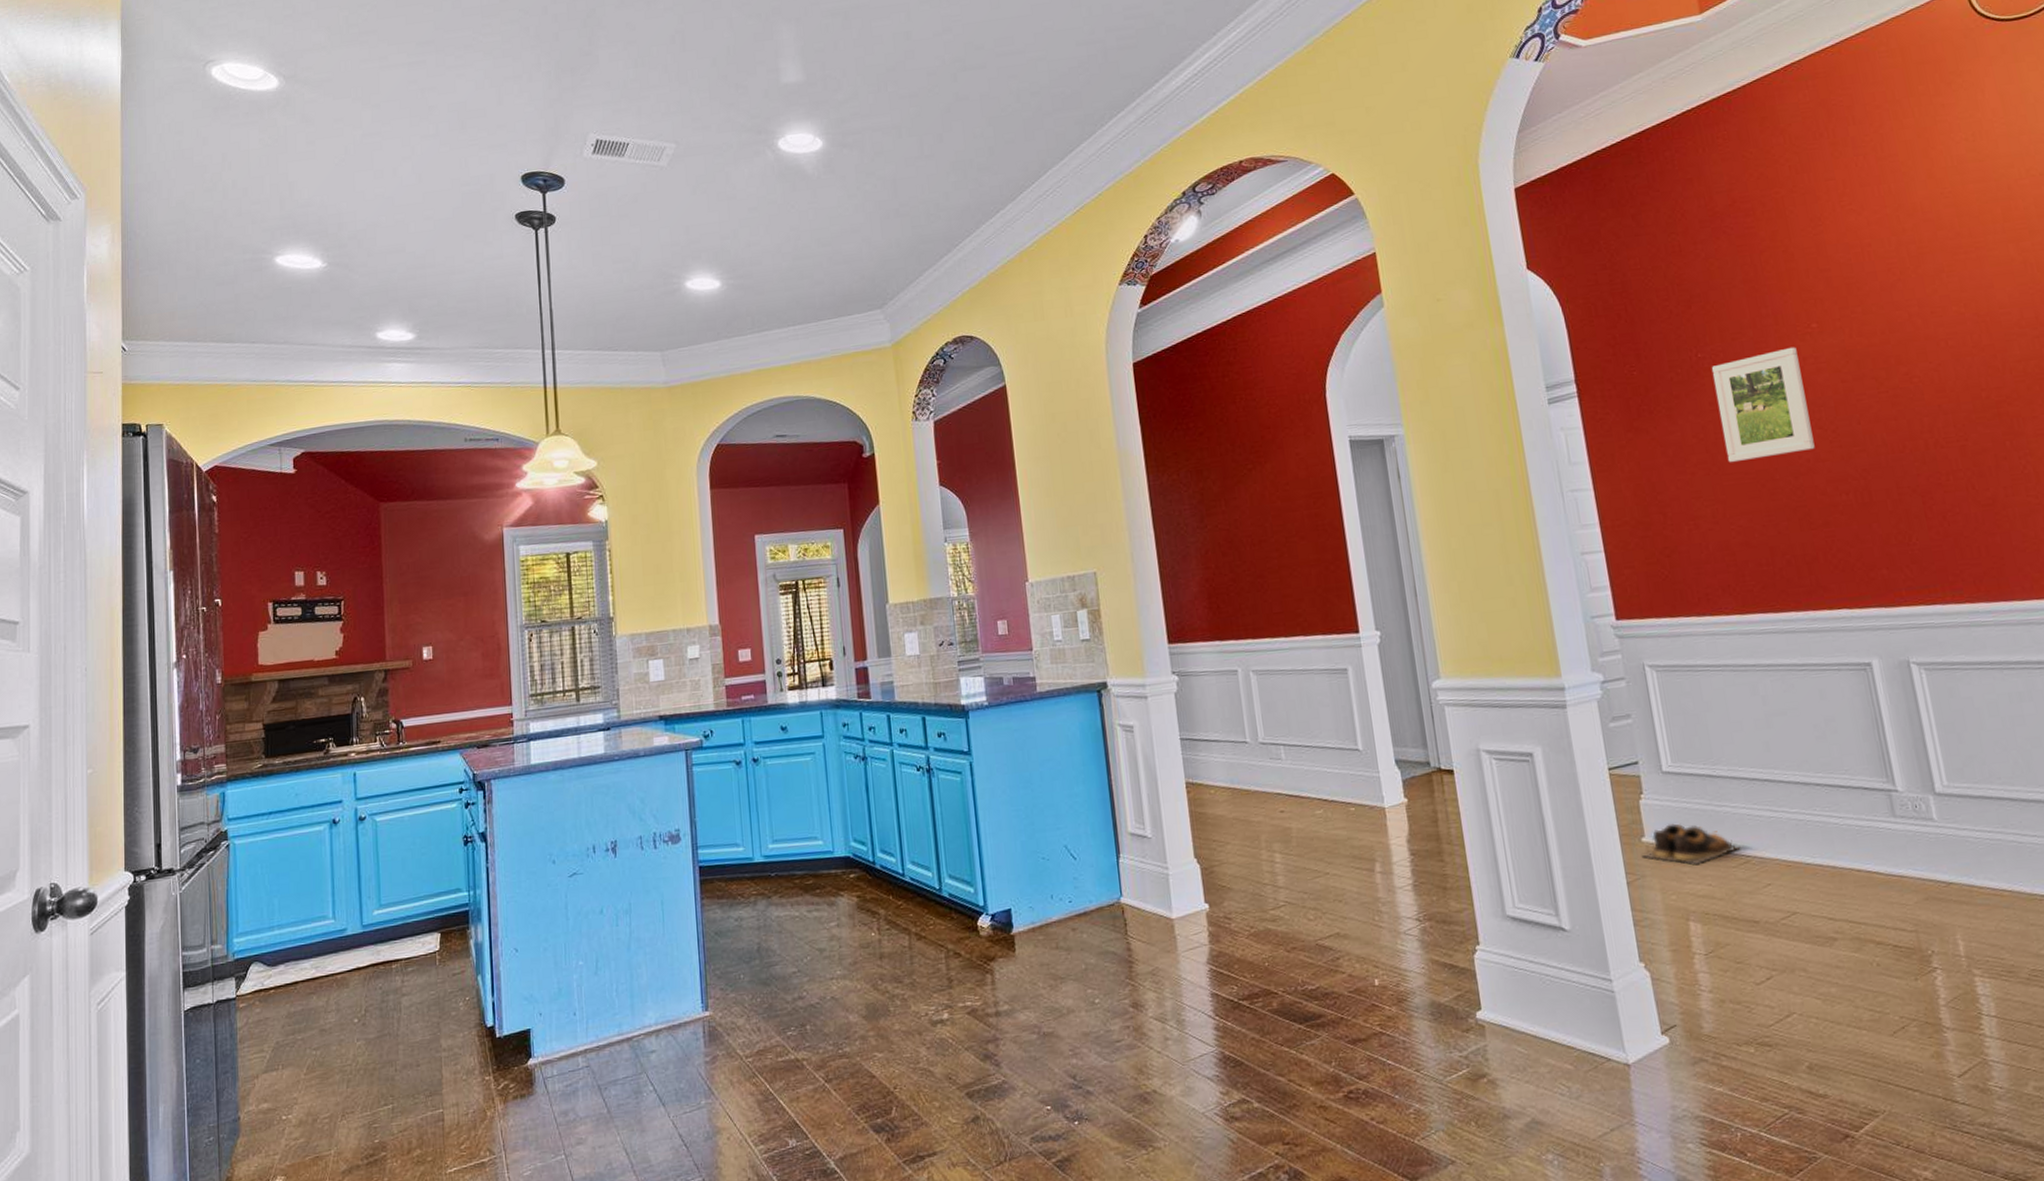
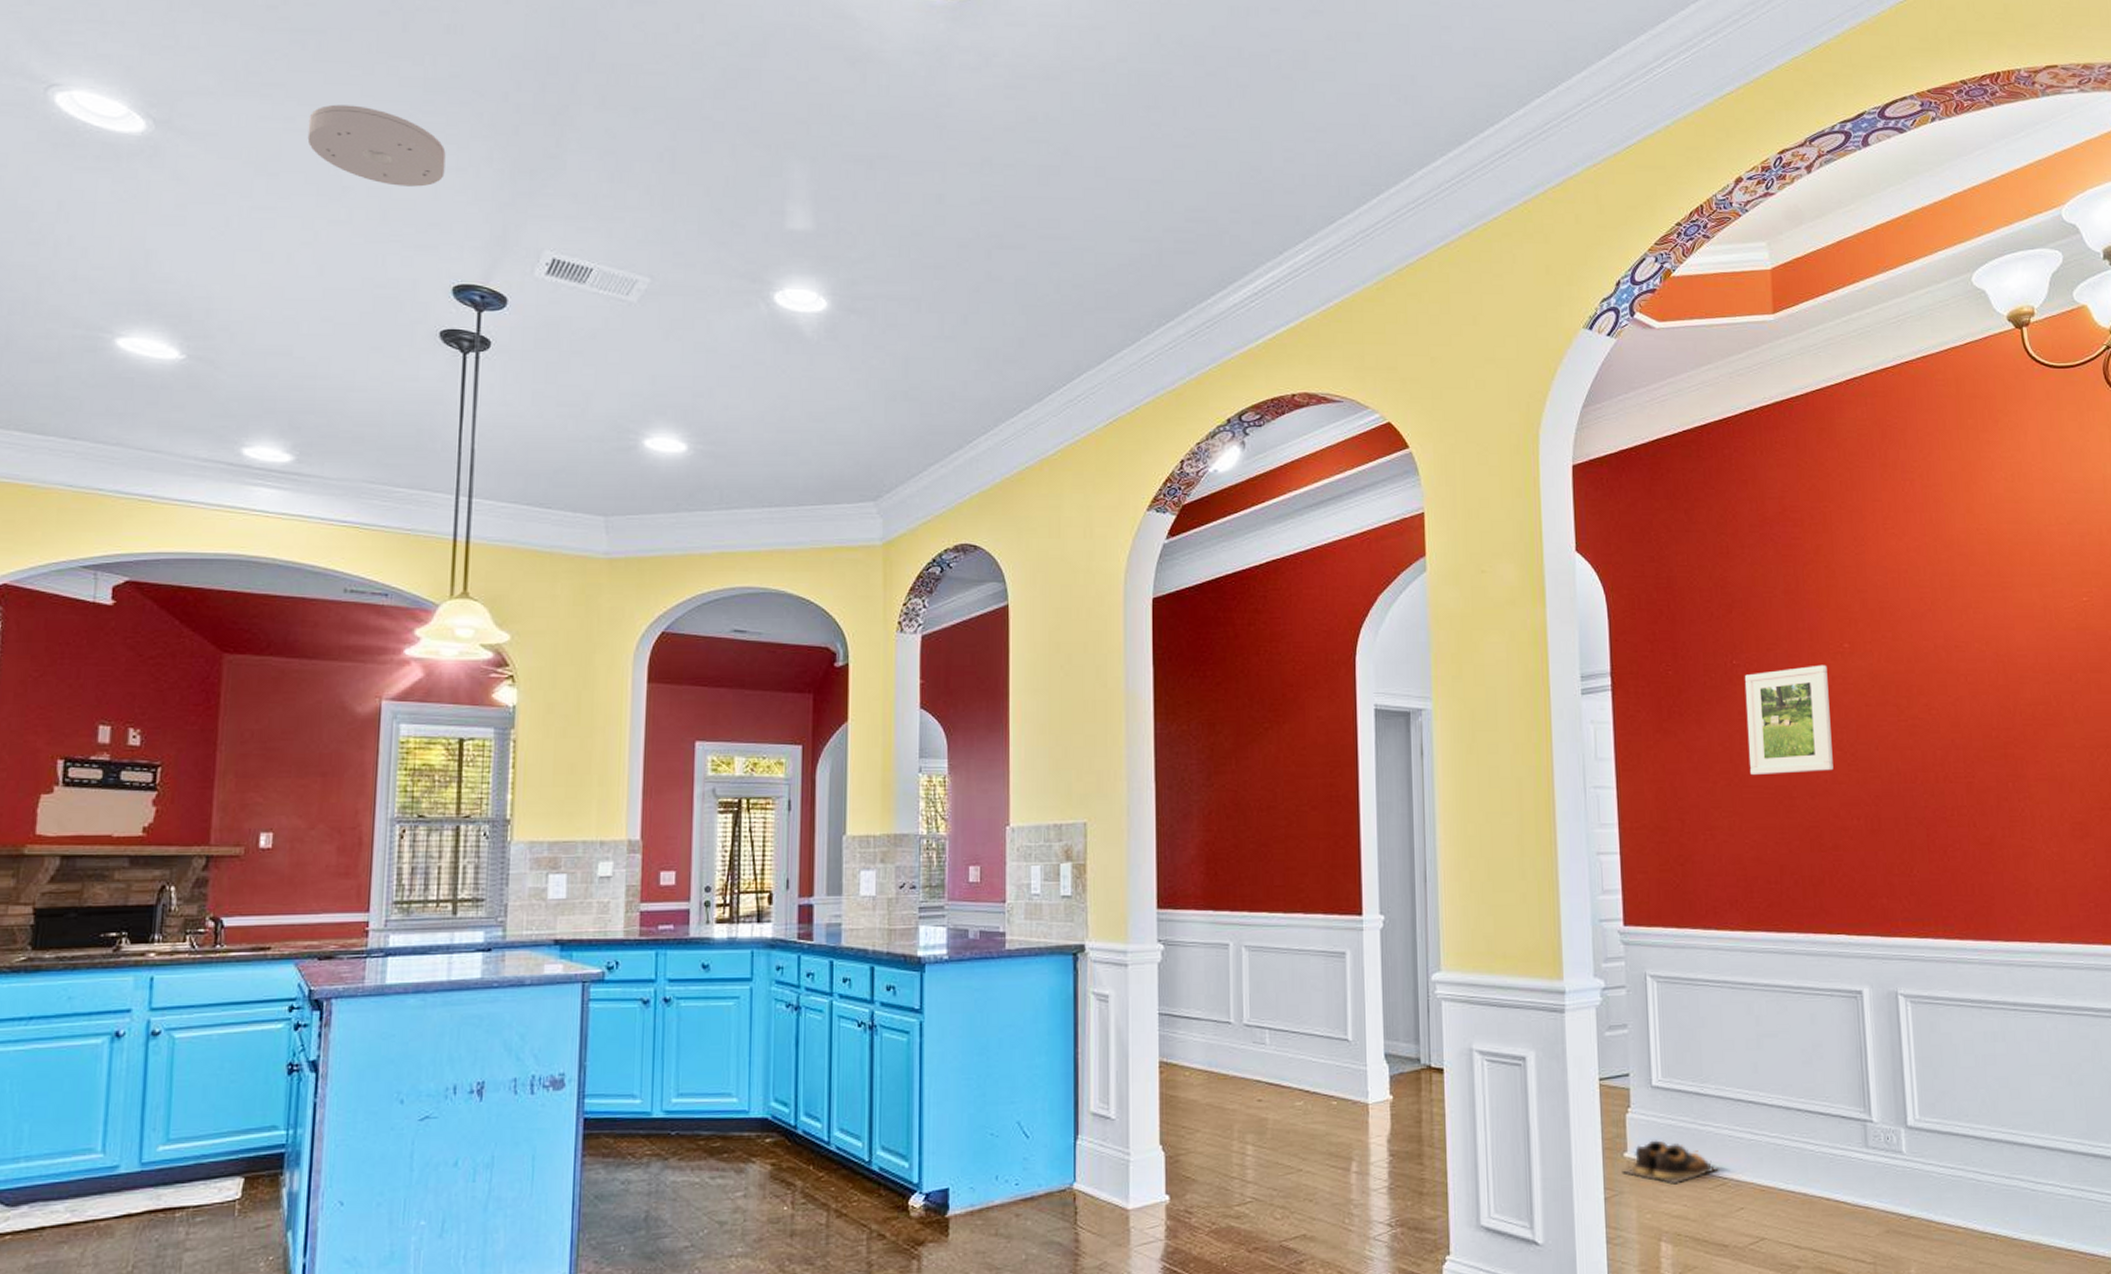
smoke detector: none [397,38,505,100] -> present [307,104,446,187]

